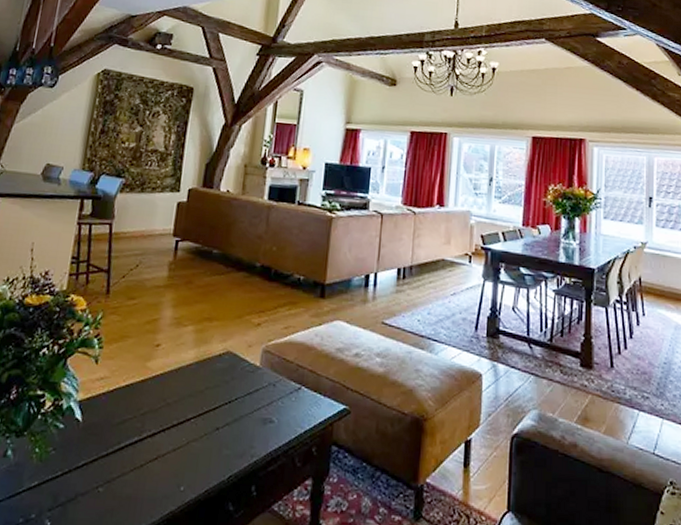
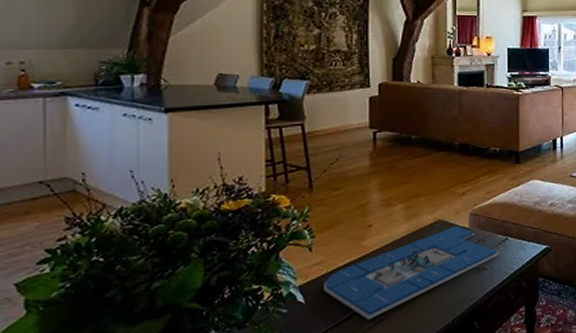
board game: none [102,361,290,457] -> present [324,225,499,320]

